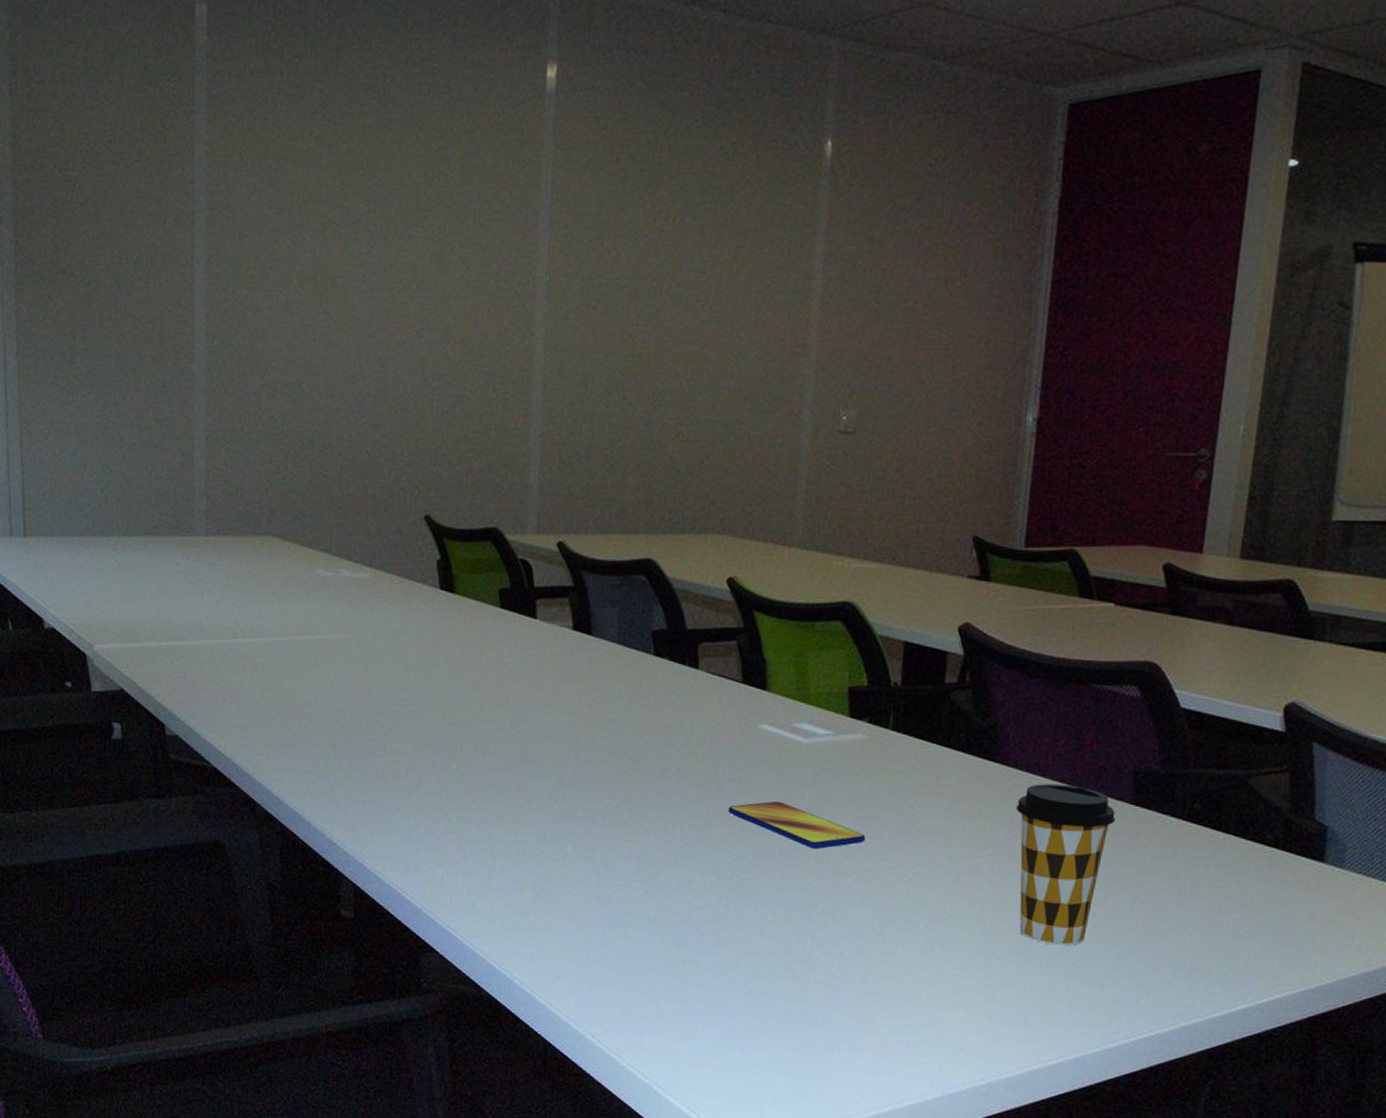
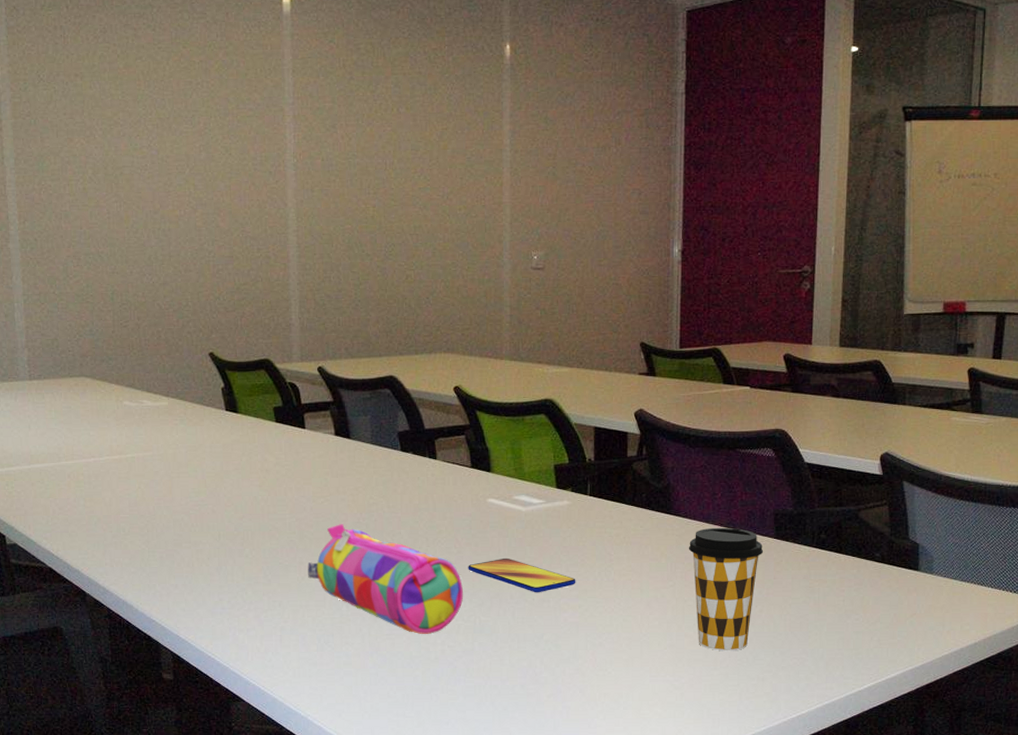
pencil case: none [527,742,721,890] -> present [308,524,464,634]

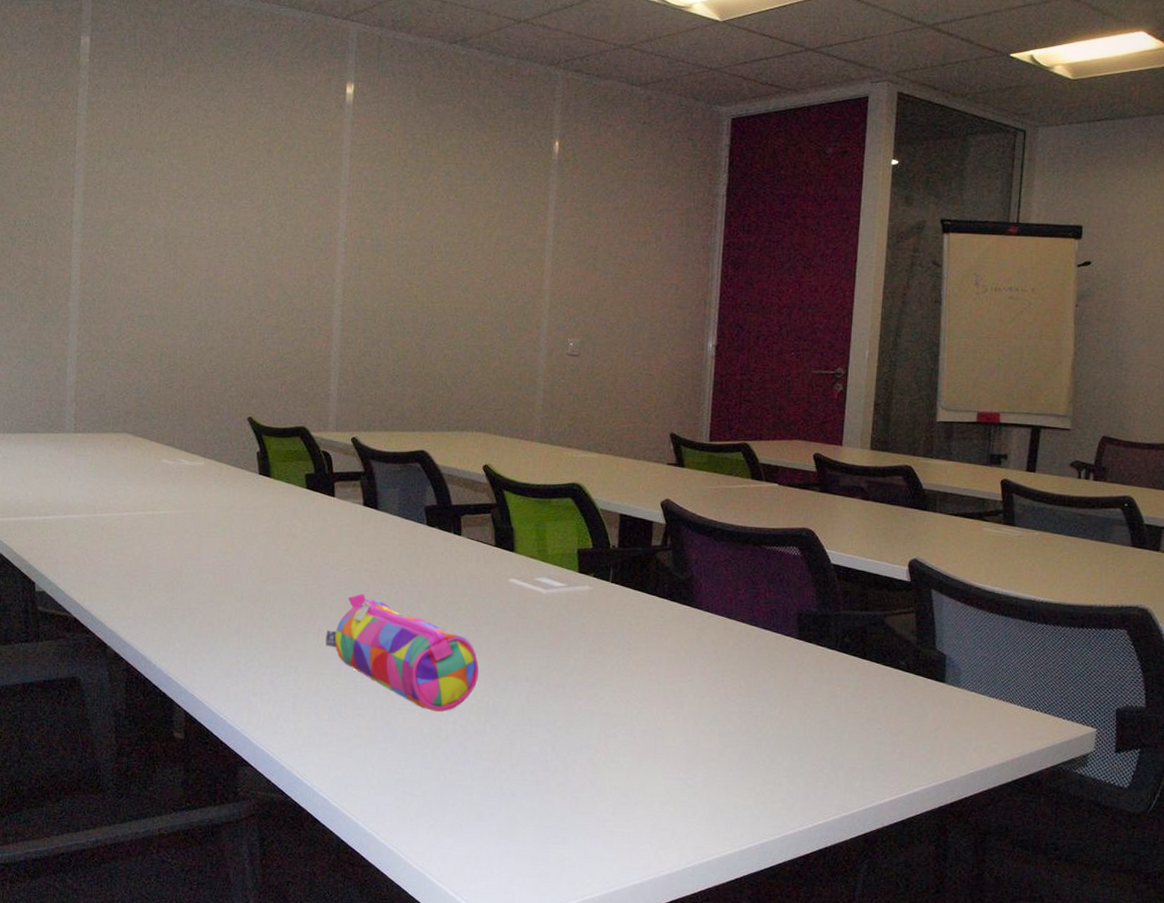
smartphone: present [468,557,576,593] -> none [485,639,593,678]
coffee cup: present [688,527,764,651] -> none [708,623,786,753]

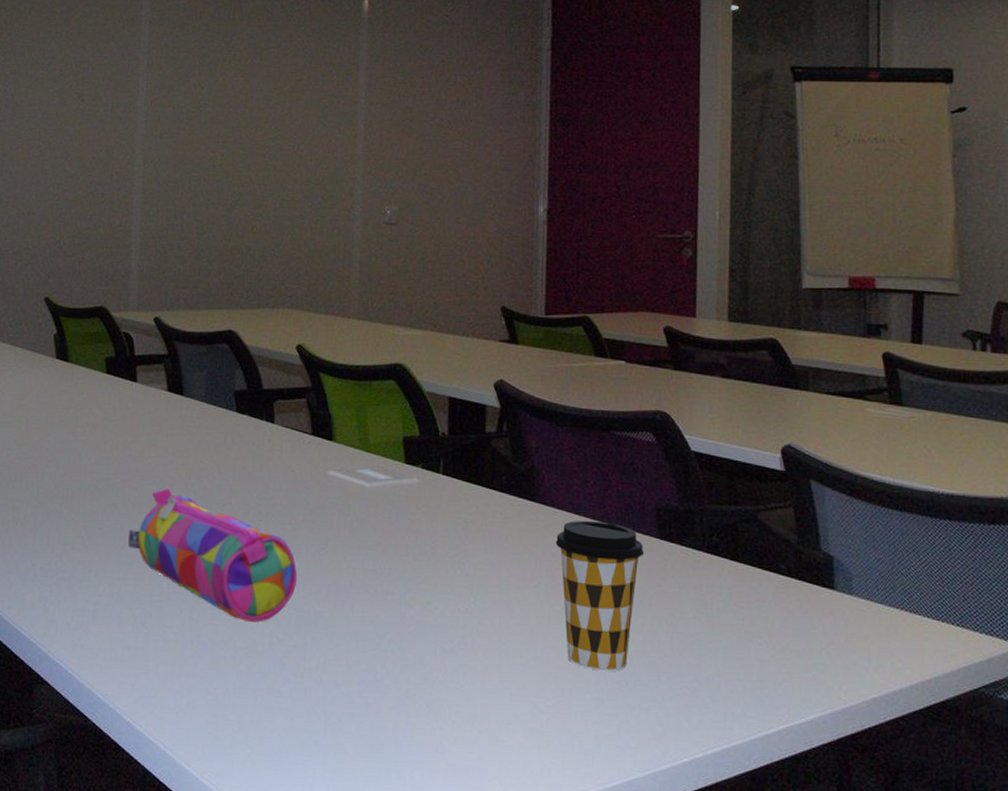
coffee cup: none [708,623,786,753] -> present [555,520,645,672]

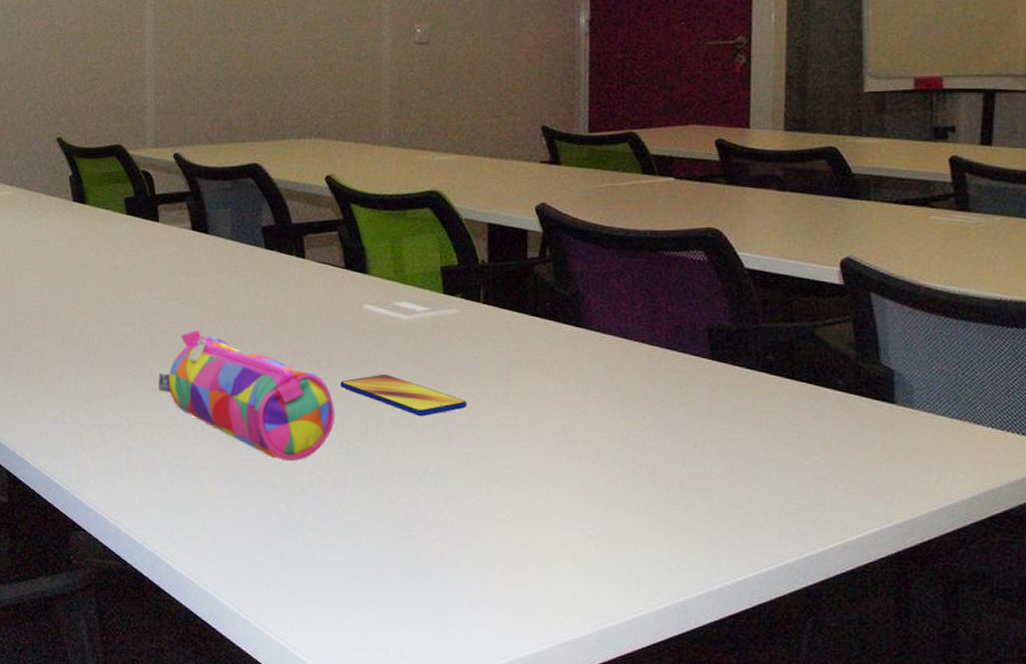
smartphone: none [303,539,425,584] -> present [340,374,467,417]
coffee cup: present [555,520,645,672] -> none [602,344,696,495]

